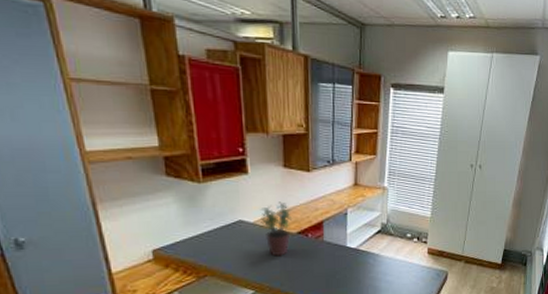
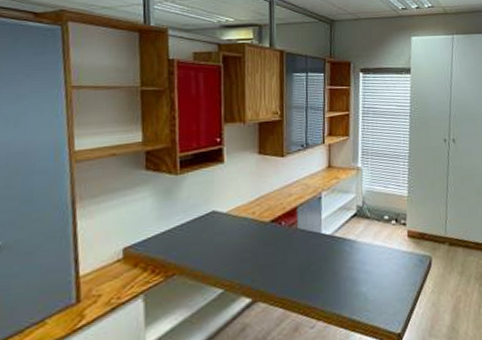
potted plant: present [260,202,293,257] -> none [234,189,266,249]

